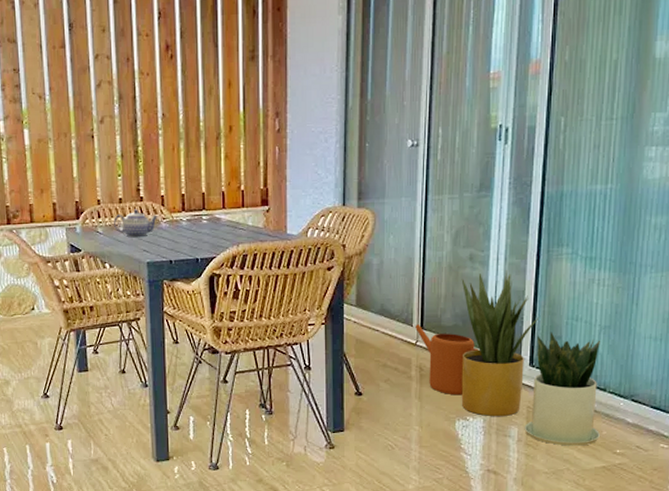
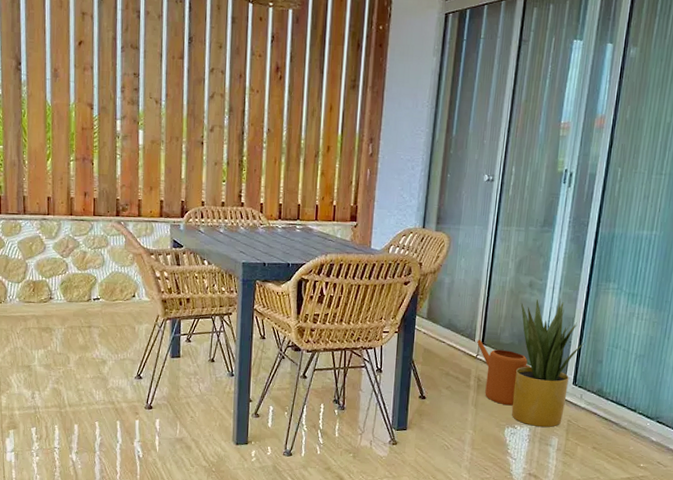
teapot: present [113,209,159,238] -> none [214,213,257,240]
planter: present [524,332,601,446] -> none [563,356,635,458]

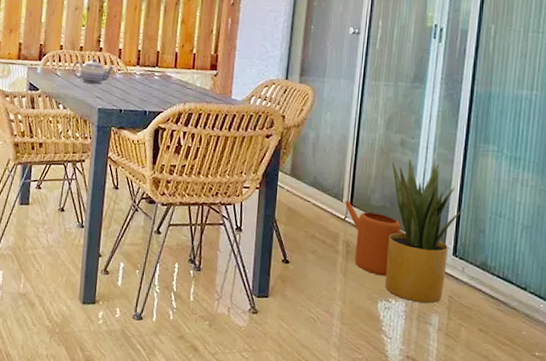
teapot: none [214,213,257,240] -> present [71,58,115,85]

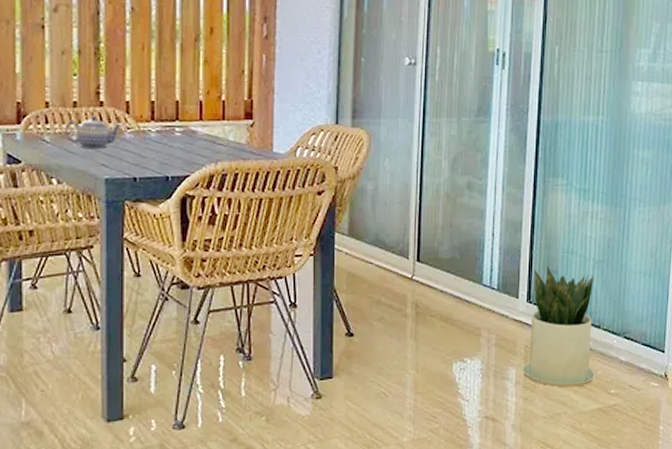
watering can: present [345,200,405,276] -> none [411,256,476,335]
planter: present [385,159,465,303] -> none [458,200,536,357]
planter: none [445,224,522,344] -> present [522,266,596,388]

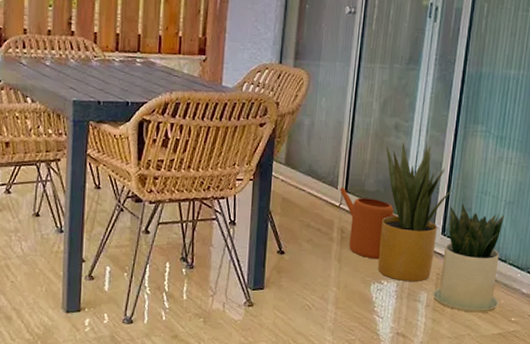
teapot: present [64,115,123,149] -> none [39,43,90,74]
watering can: none [411,256,476,335] -> present [340,187,397,259]
planter: none [458,200,536,357] -> present [377,142,453,281]

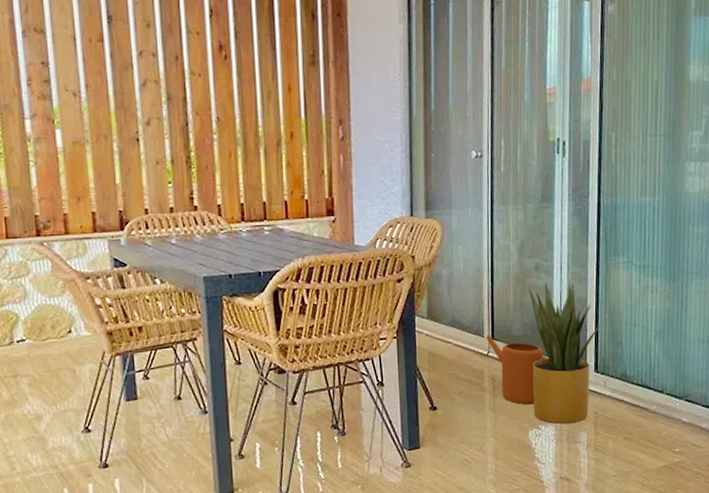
planter: present [432,203,504,313] -> none [592,338,661,448]

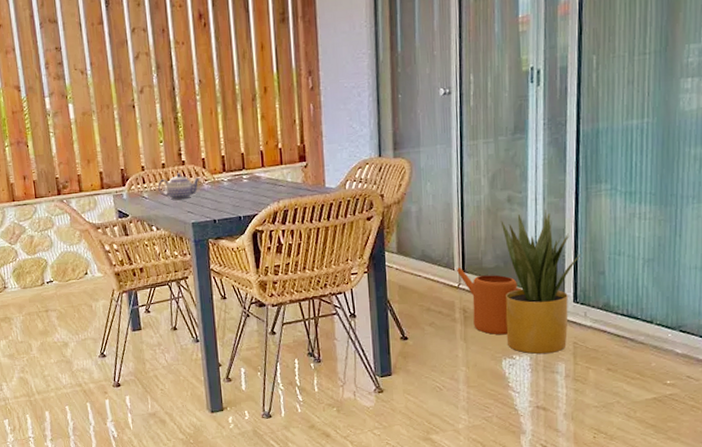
teapot: none [163,219,216,251] -> present [157,173,201,201]

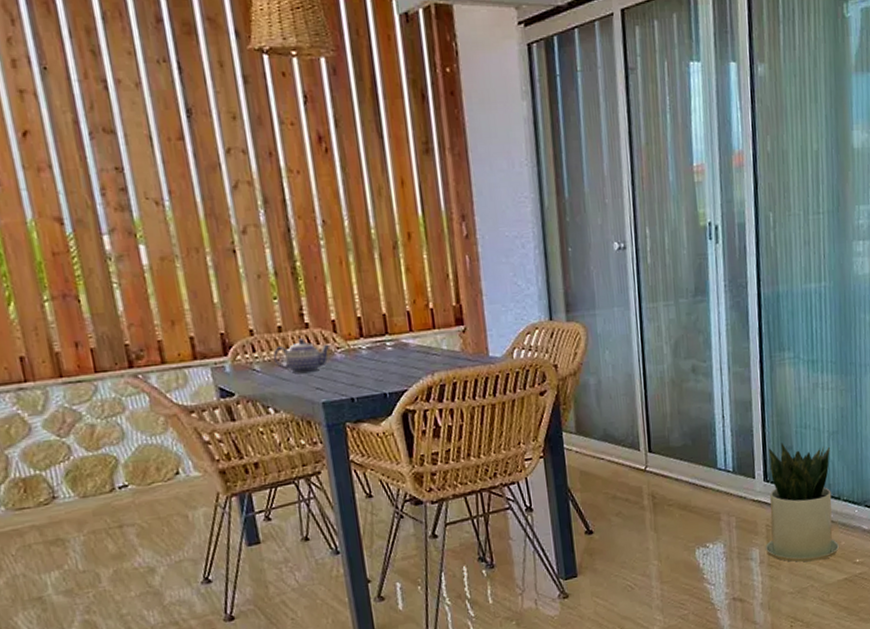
watering can: present [457,267,521,335] -> none [643,447,711,522]
planter: present [500,210,581,354] -> none [686,381,769,541]
planter: none [571,267,650,380] -> present [765,442,840,562]

